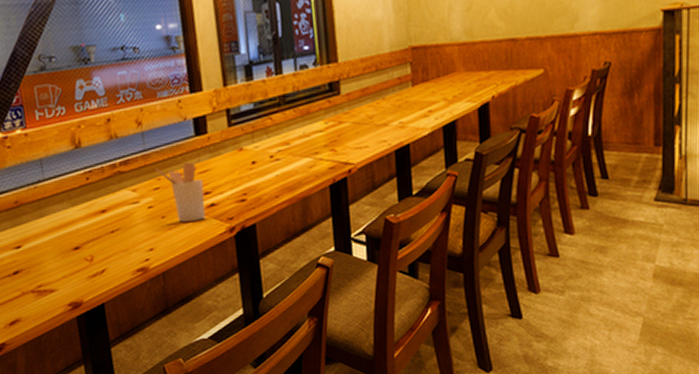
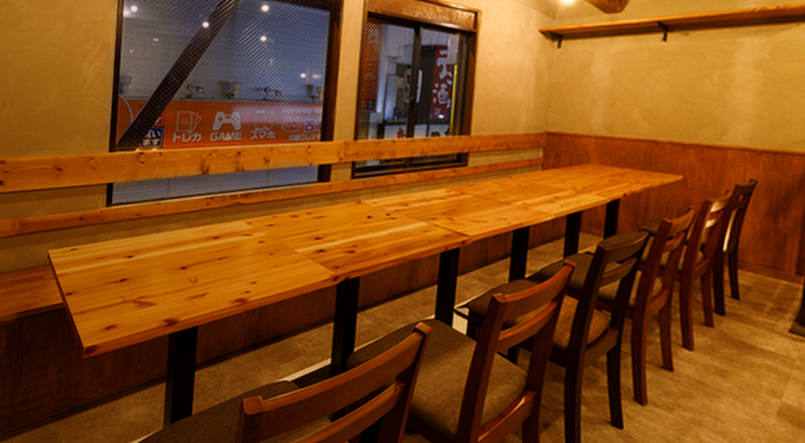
utensil holder: present [155,161,205,222] -> none [273,204,316,264]

